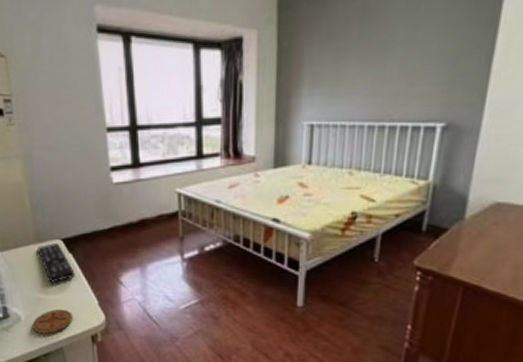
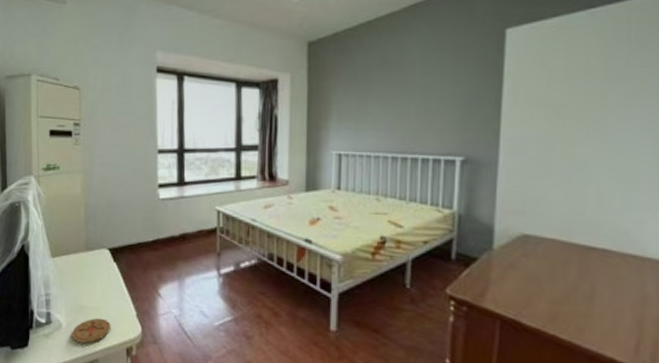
remote control: present [37,242,75,283] -> none [86,251,117,291]

